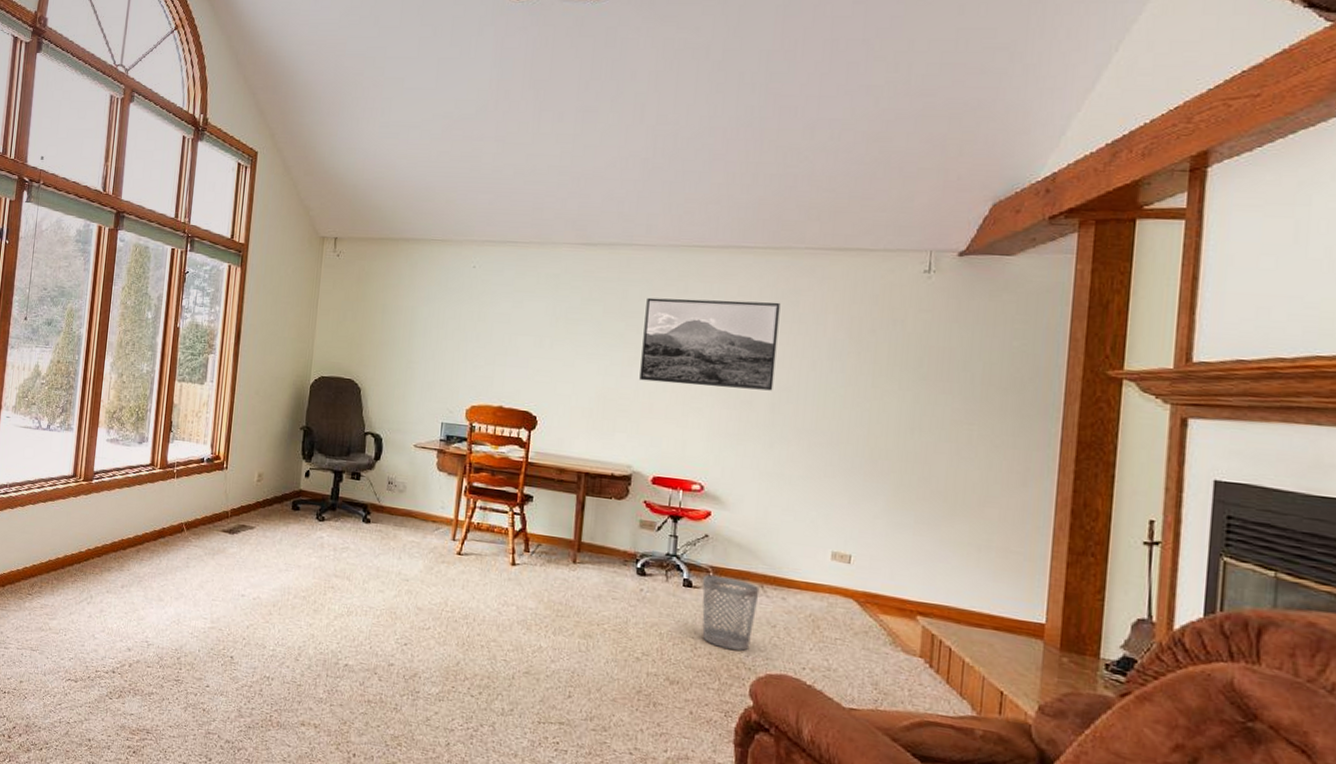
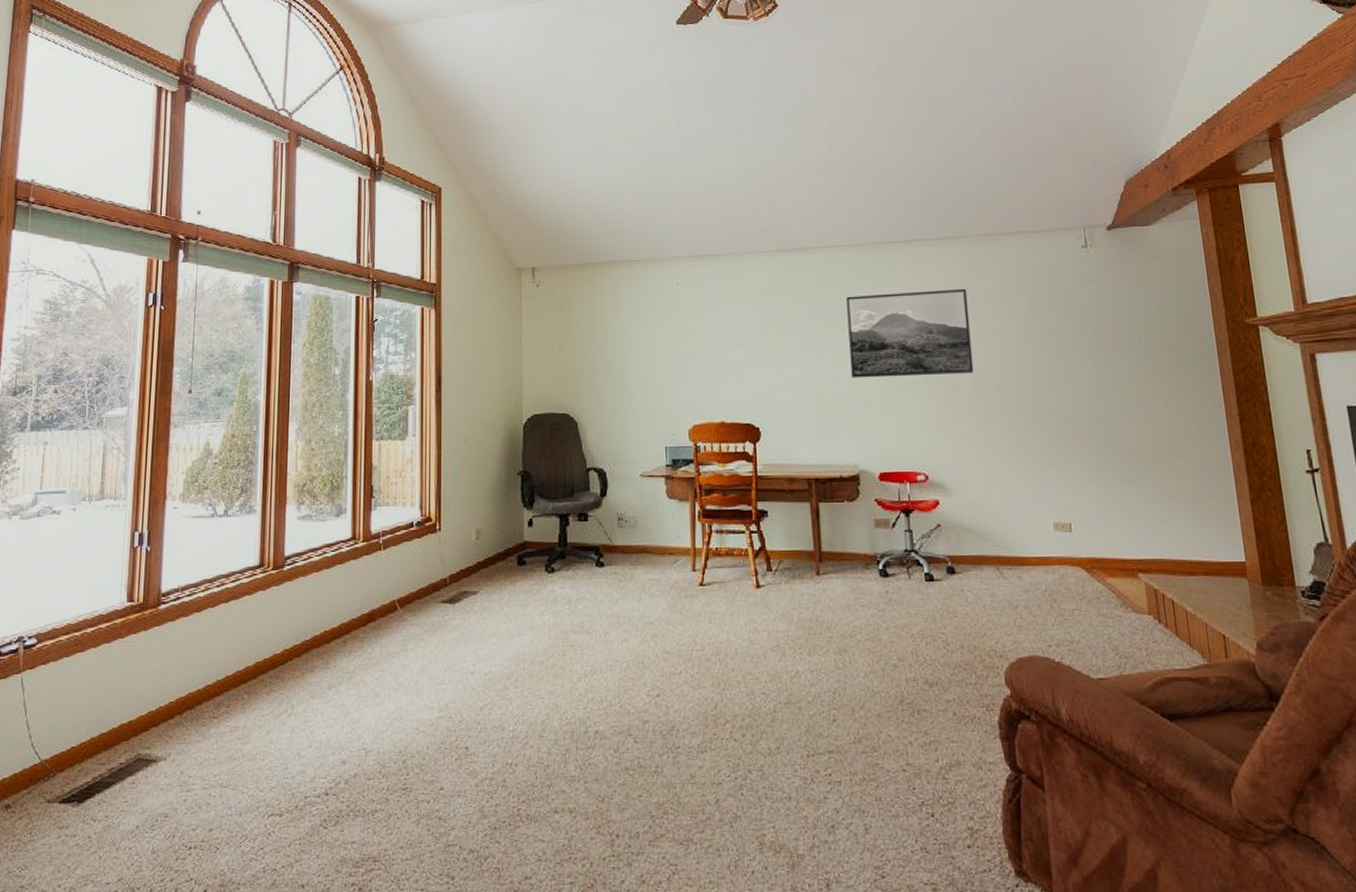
wastebasket: present [702,575,760,651] -> none [942,564,997,640]

